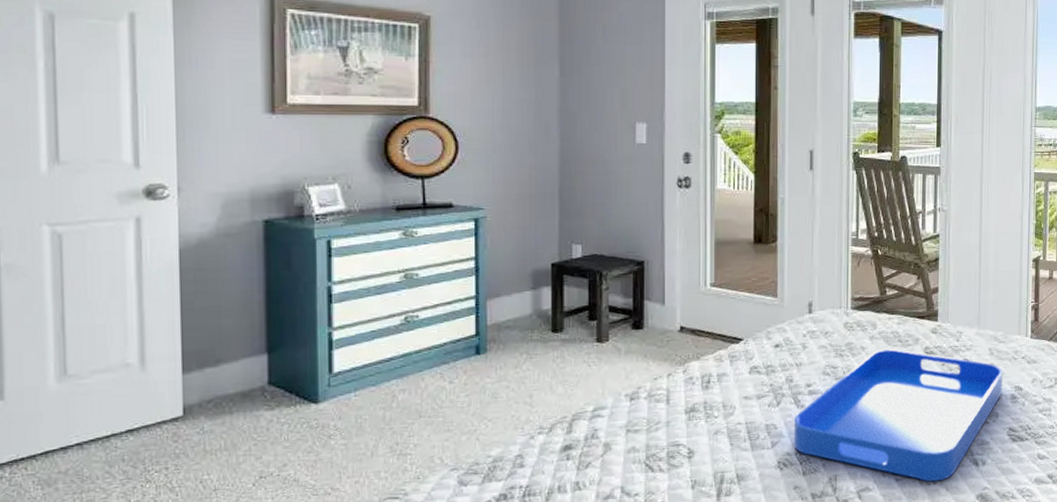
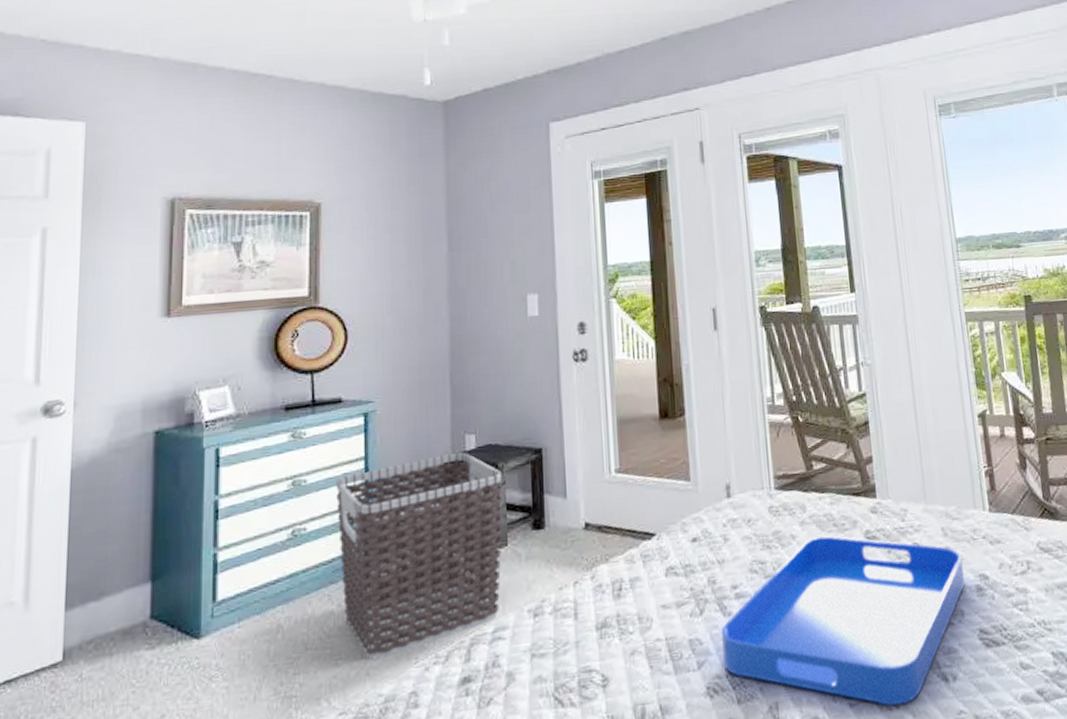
clothes hamper: none [447,259,606,428] -> present [336,452,503,660]

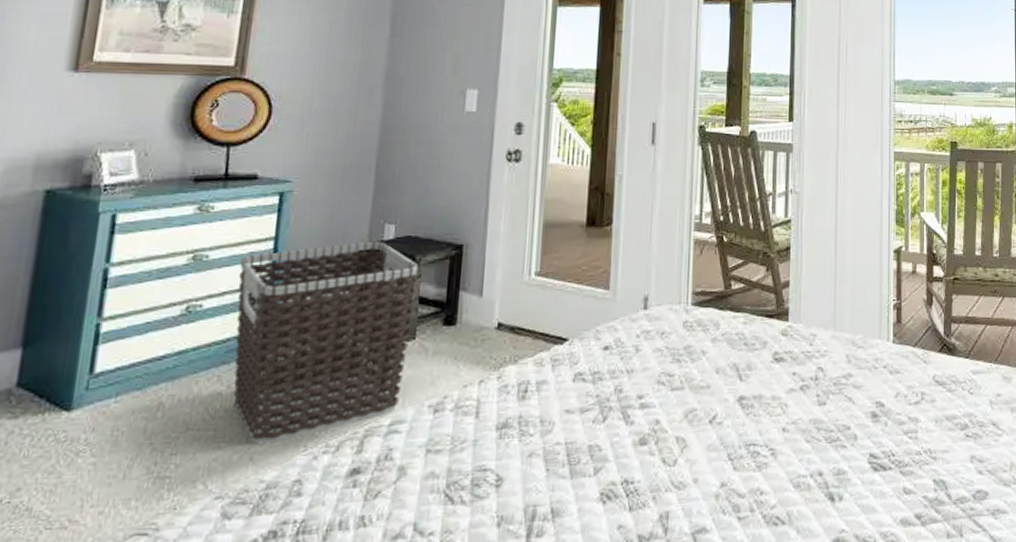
serving tray: present [721,535,965,706] -> none [620,353,863,522]

